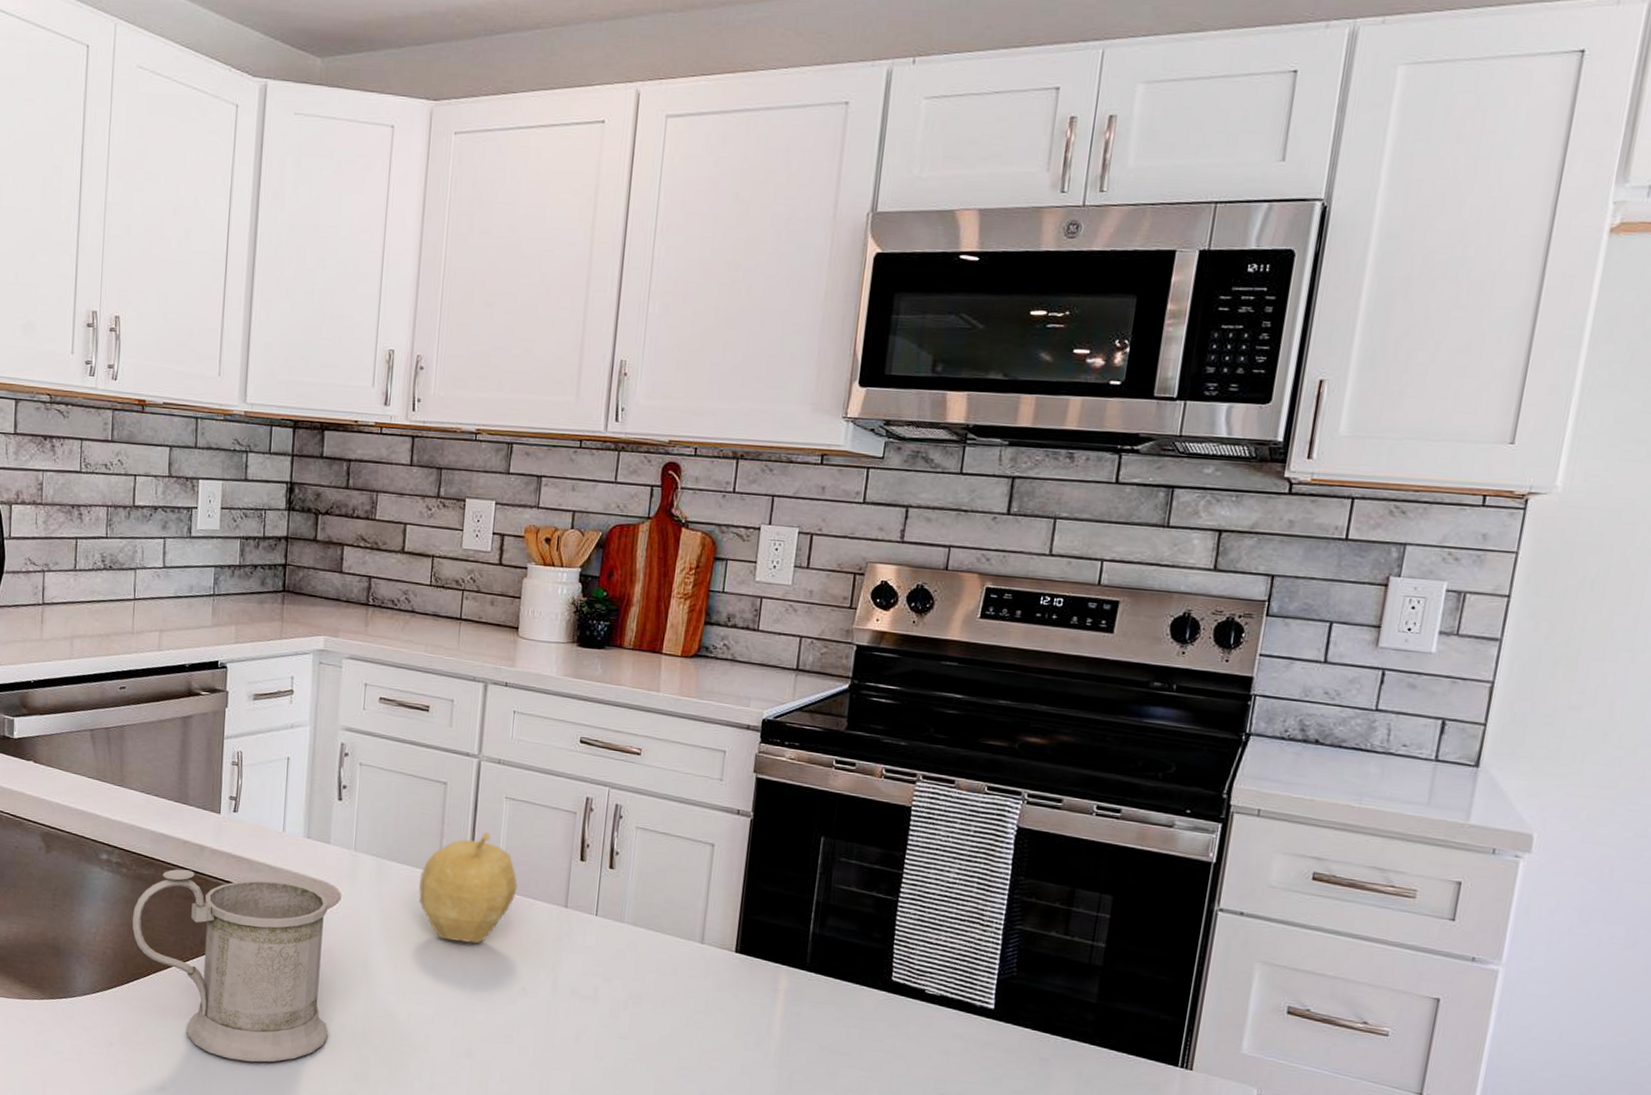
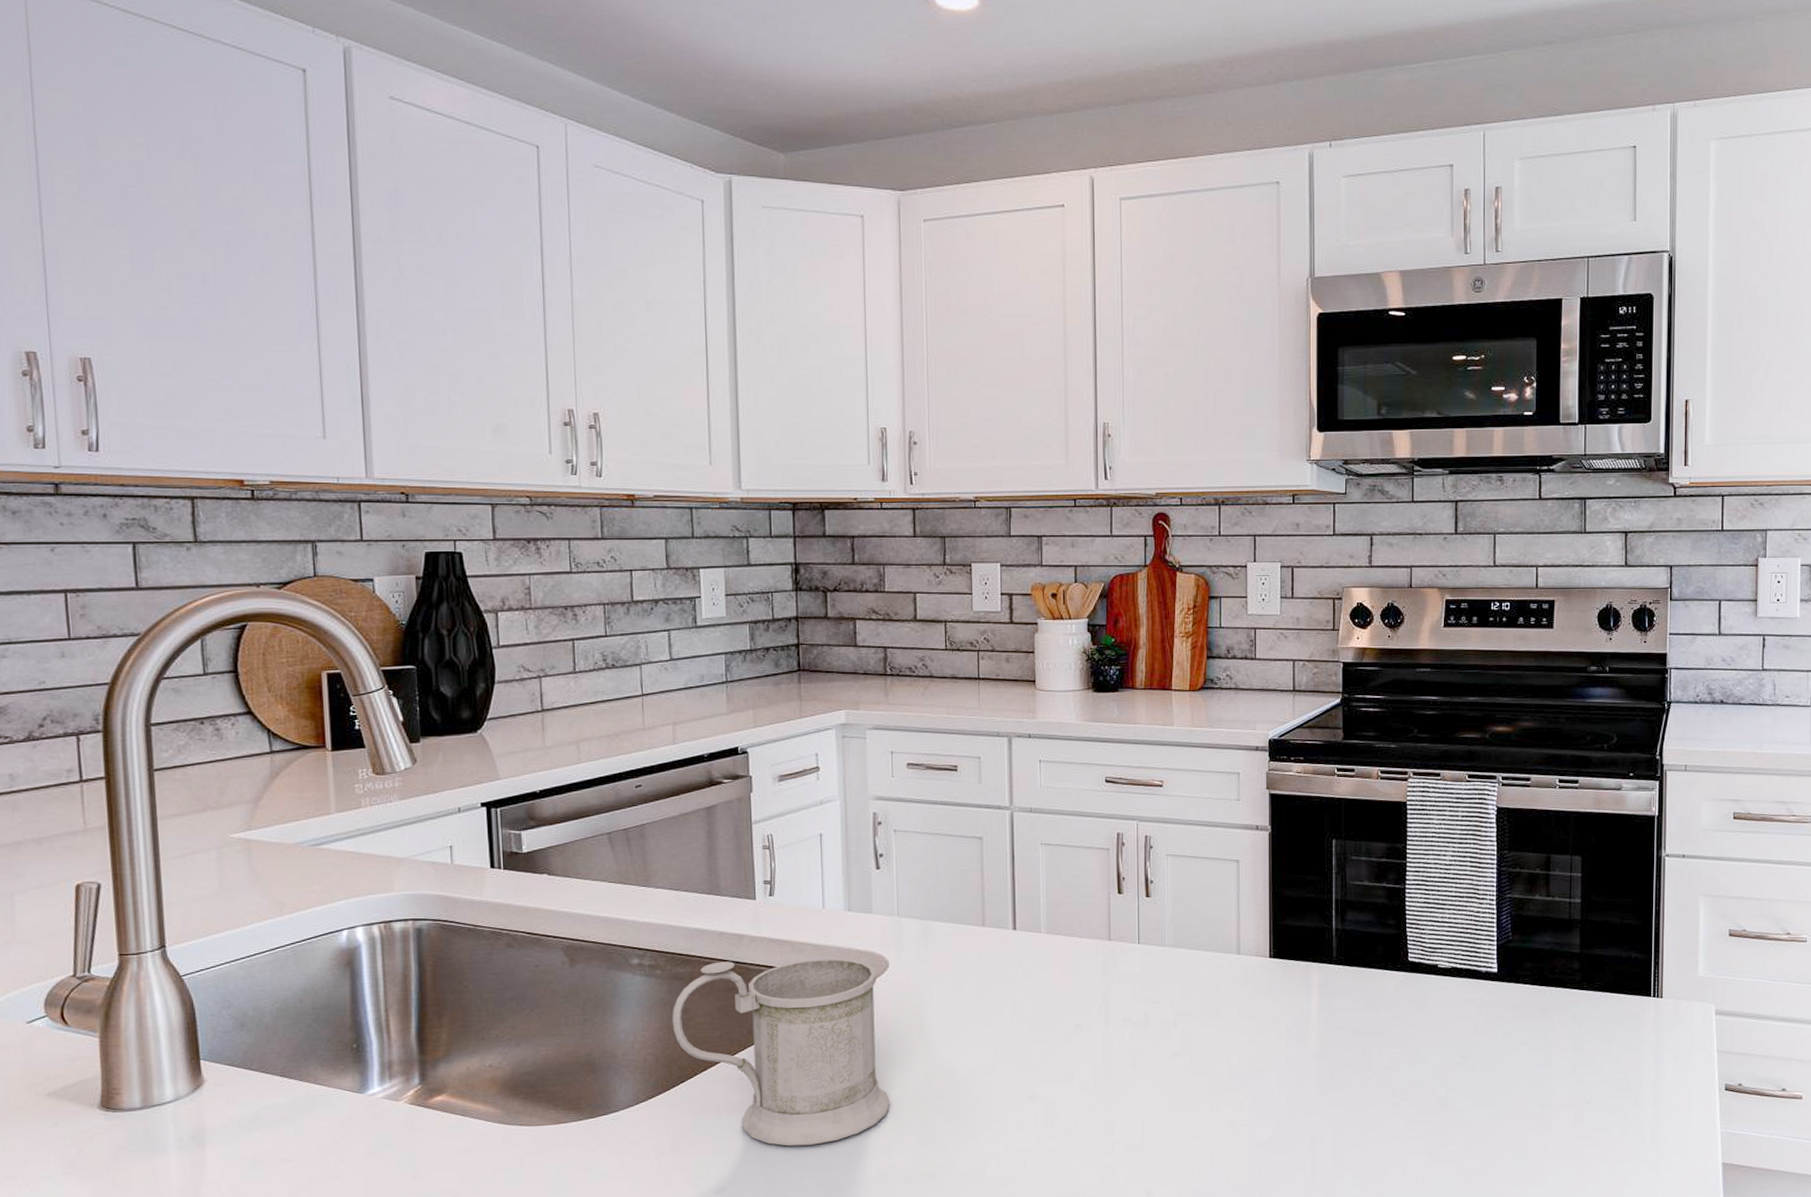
fruit: present [418,832,518,944] -> none [966,879,1061,990]

